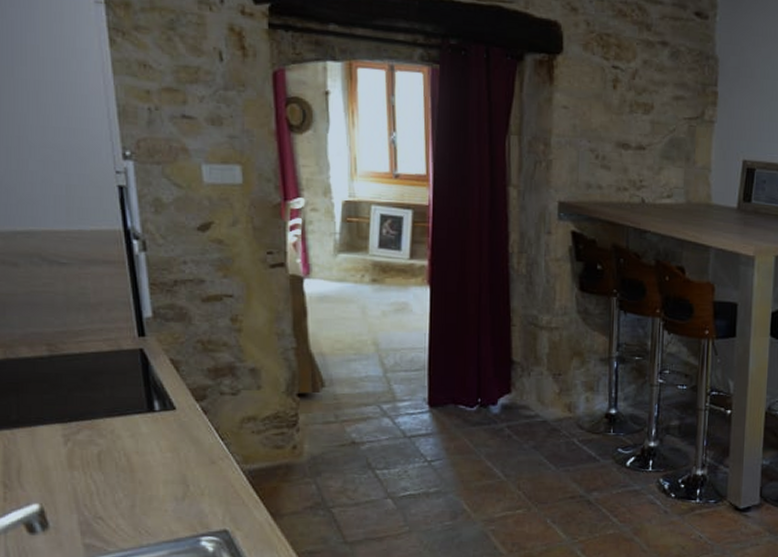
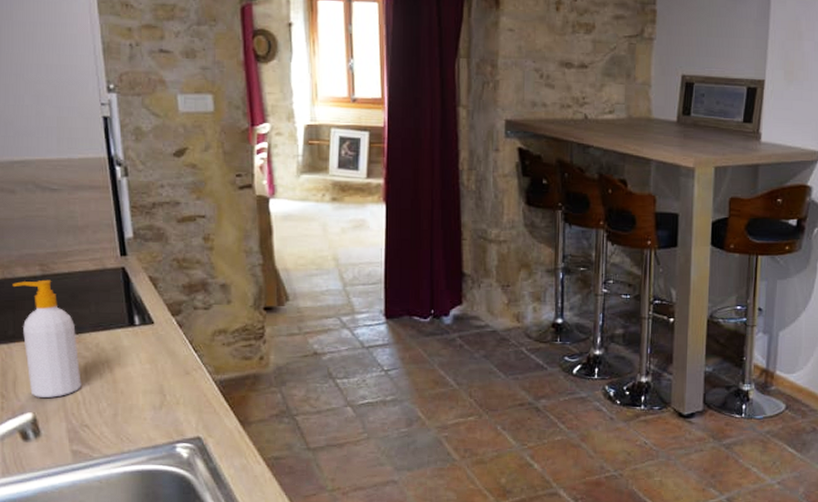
soap bottle: none [16,360,95,488] -> present [12,279,81,398]

